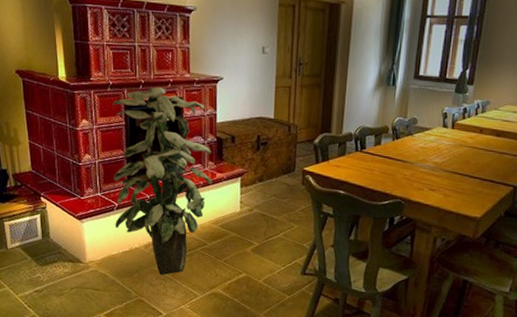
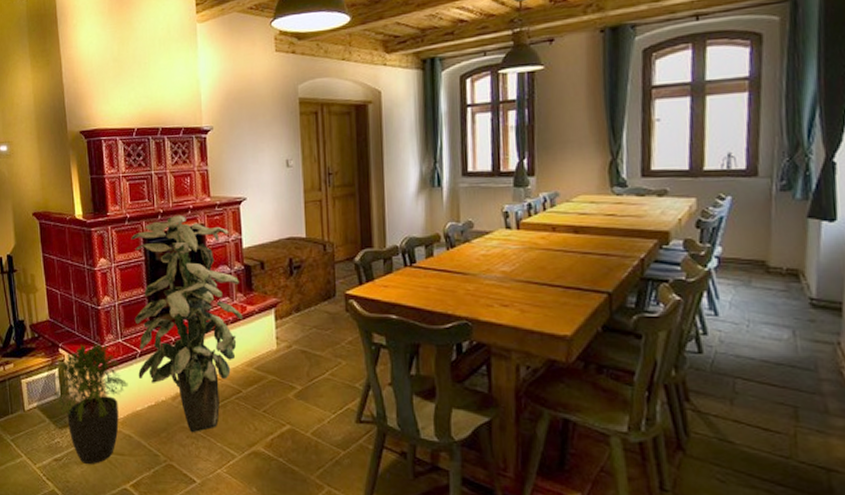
potted plant: none [31,195,105,296] -> present [49,343,128,464]

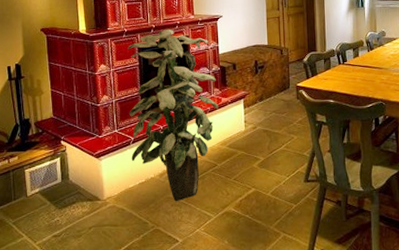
potted plant: present [49,343,128,464] -> none [51,134,122,237]

